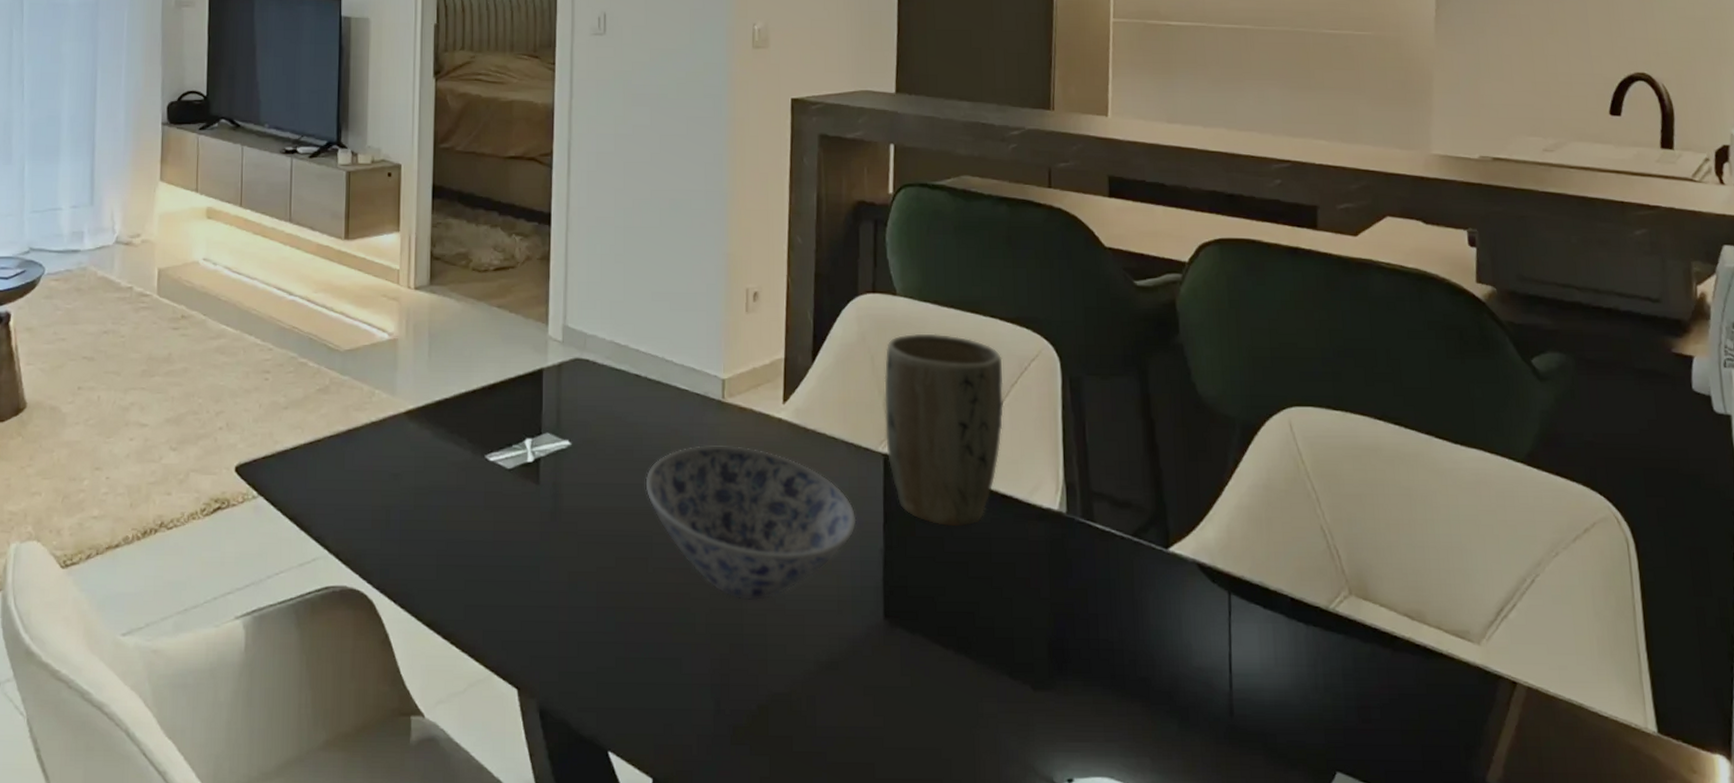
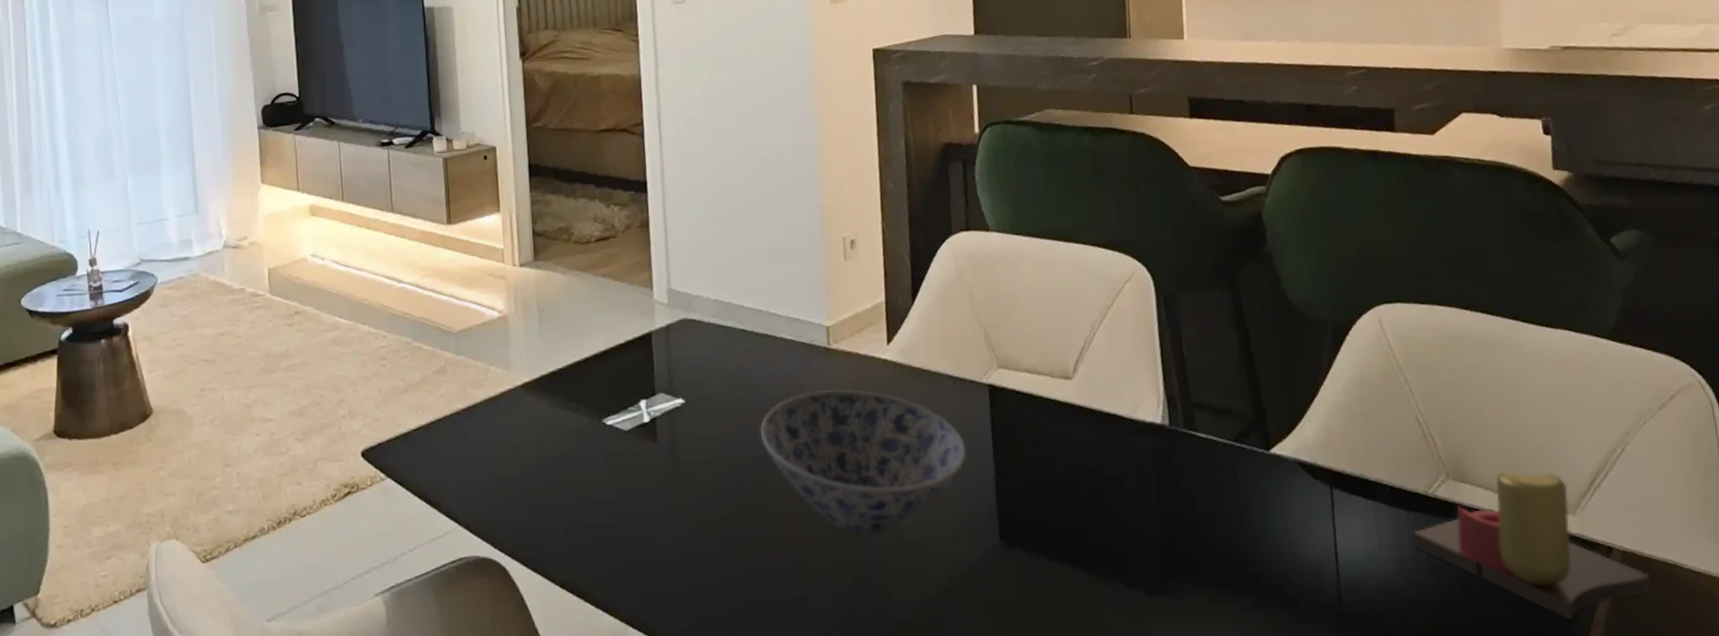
plant pot: present [884,333,1004,527] -> none [983,264,1102,448]
candle: none [1310,593,1555,756] -> present [1412,471,1651,620]

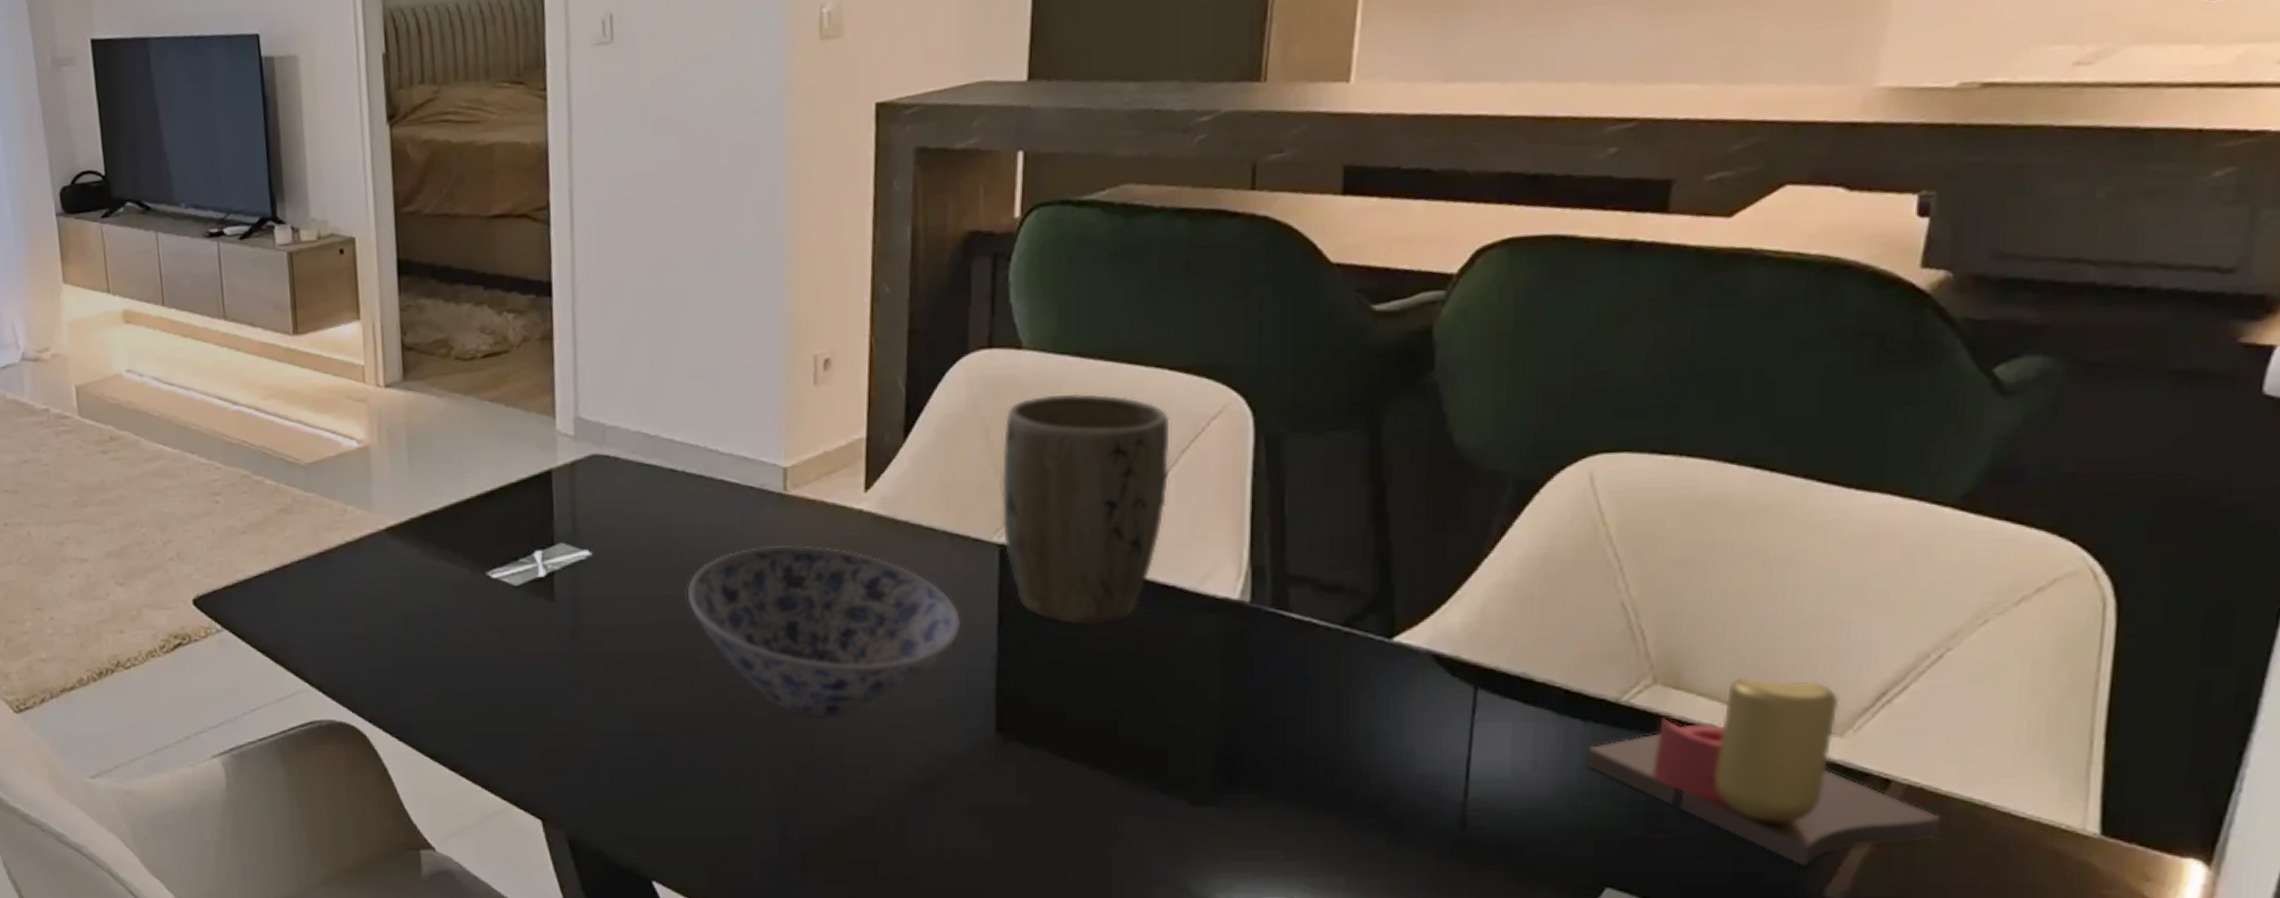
plant pot: none [983,264,1102,448] -> present [1002,393,1170,625]

